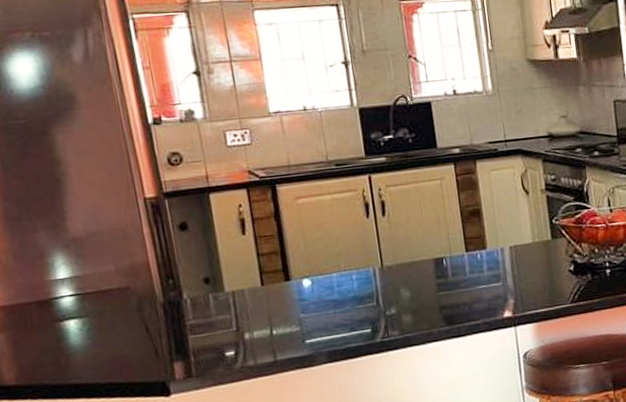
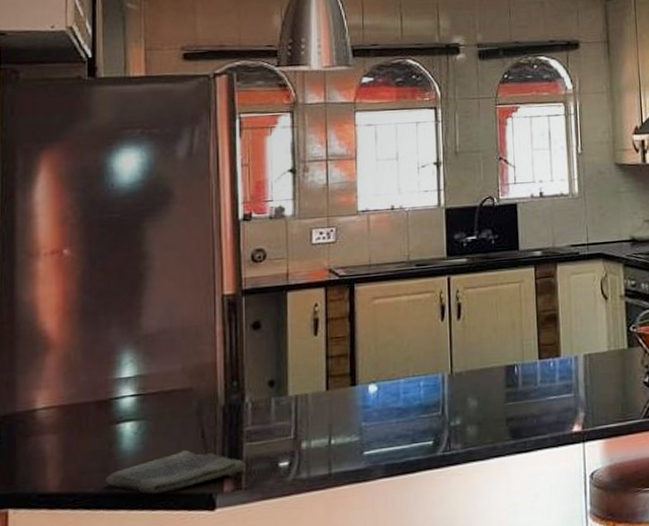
dish towel: none [59,343,194,384] -> present [106,450,247,494]

